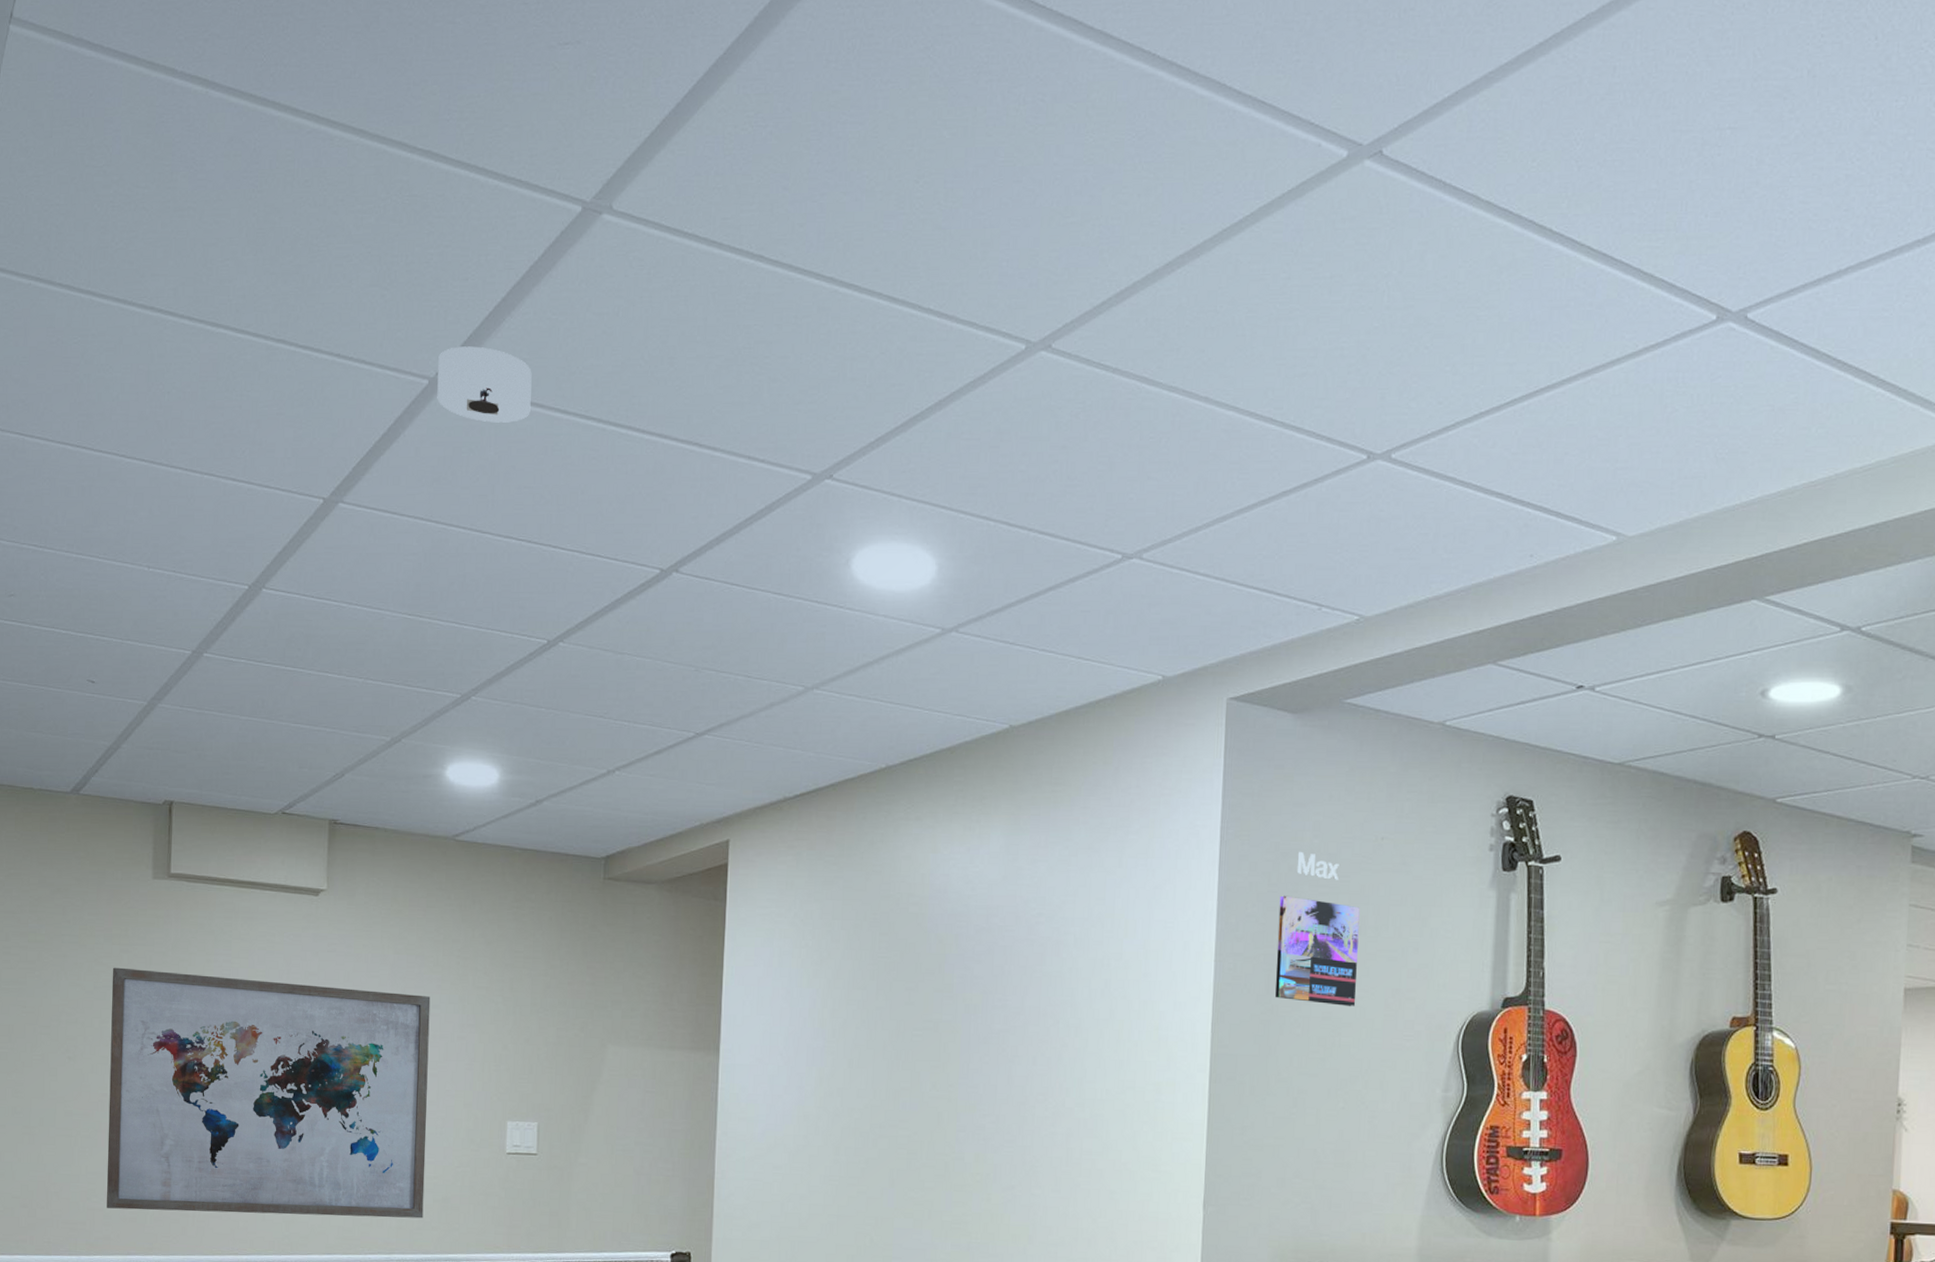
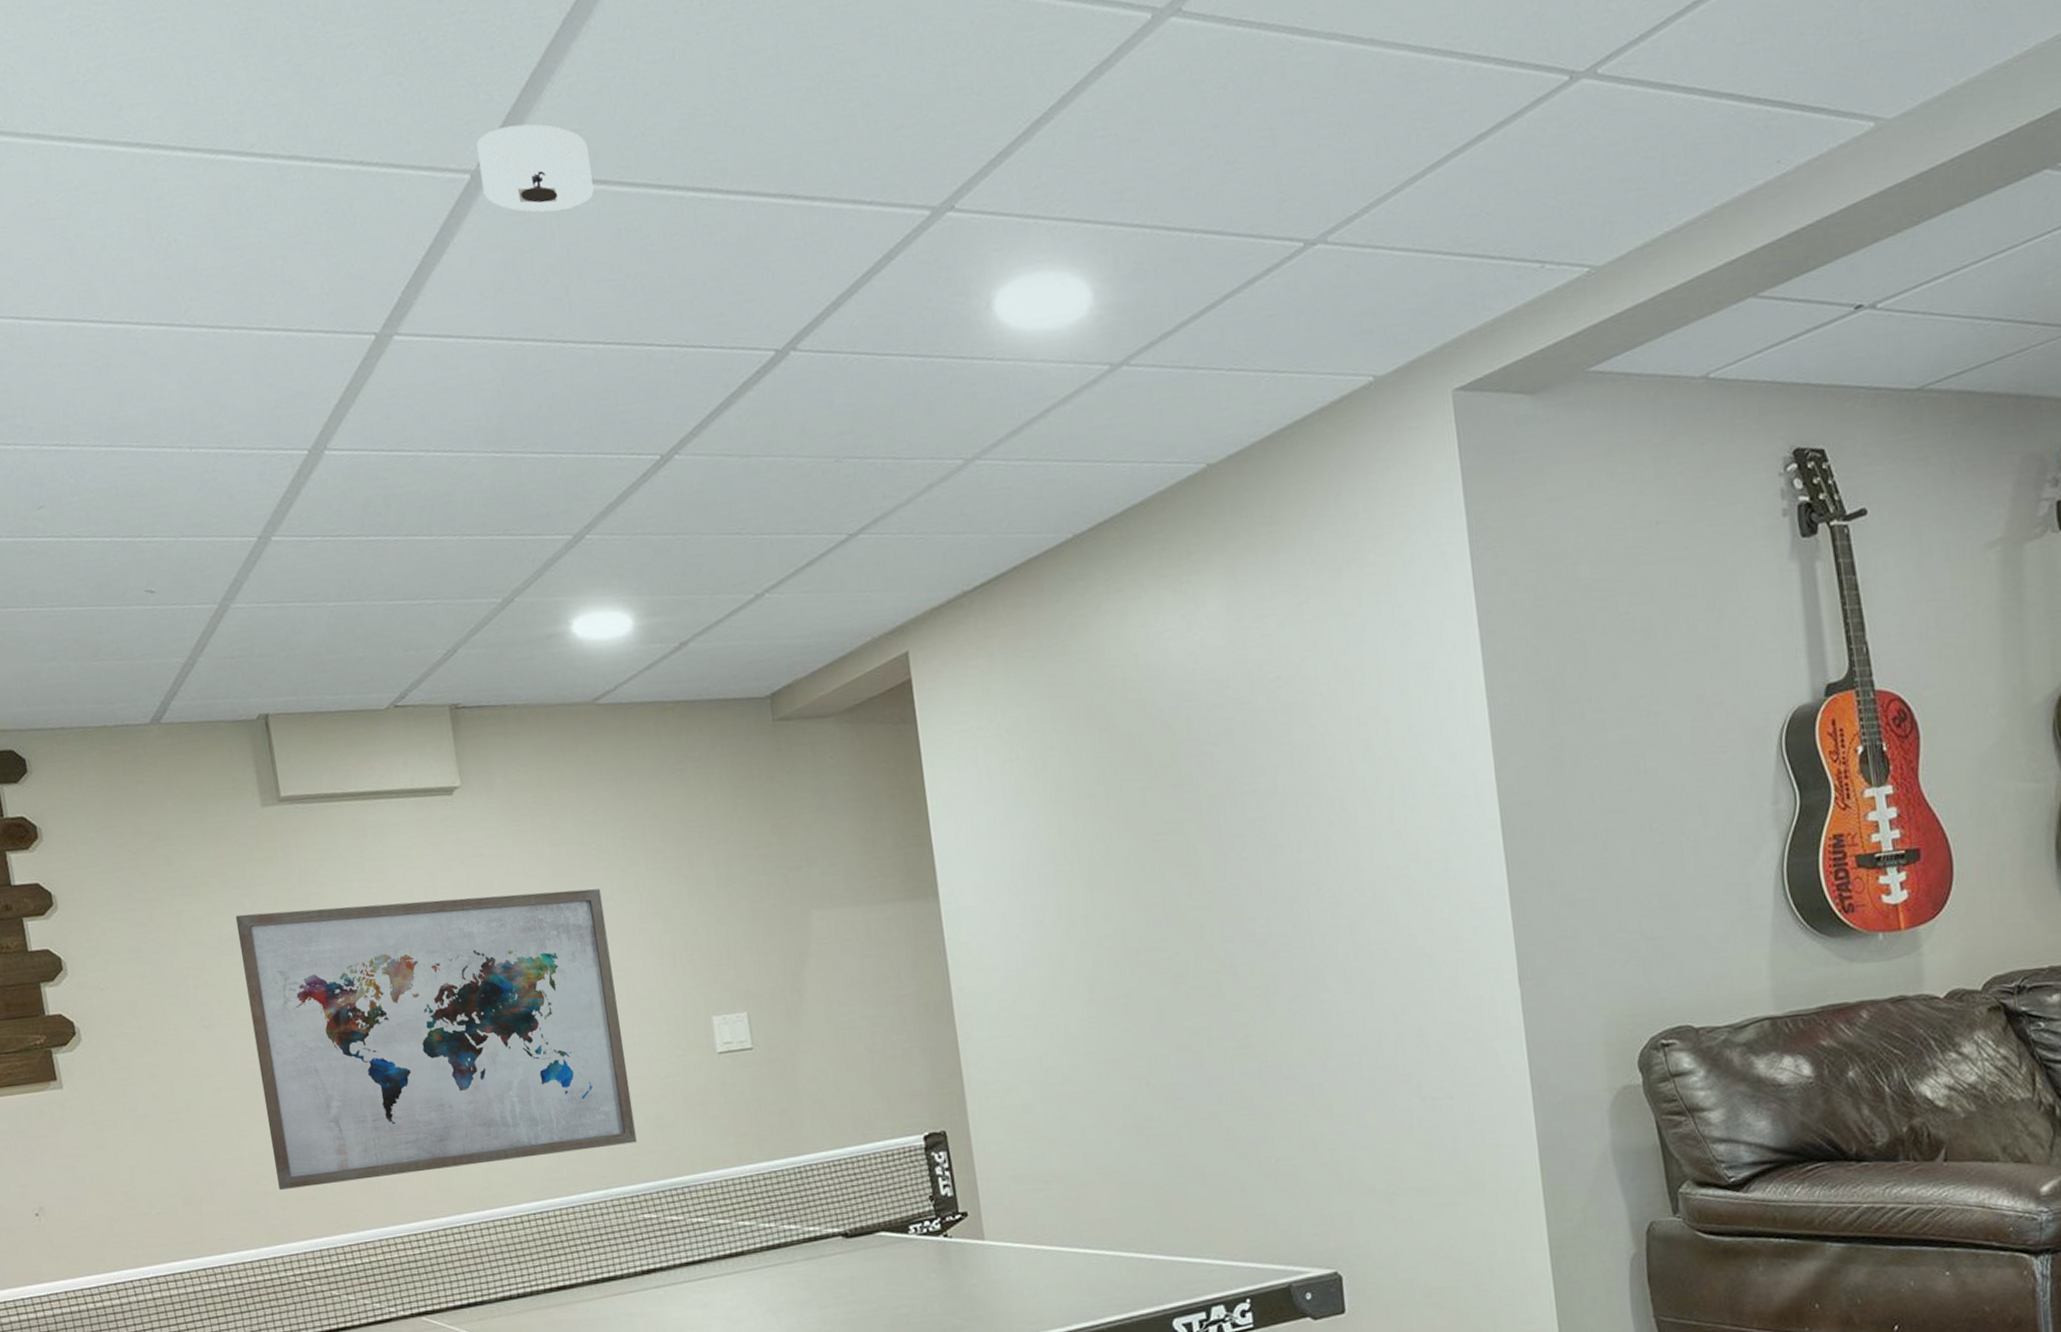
album cover: present [1275,851,1360,1007] -> none [1550,553,1657,729]

